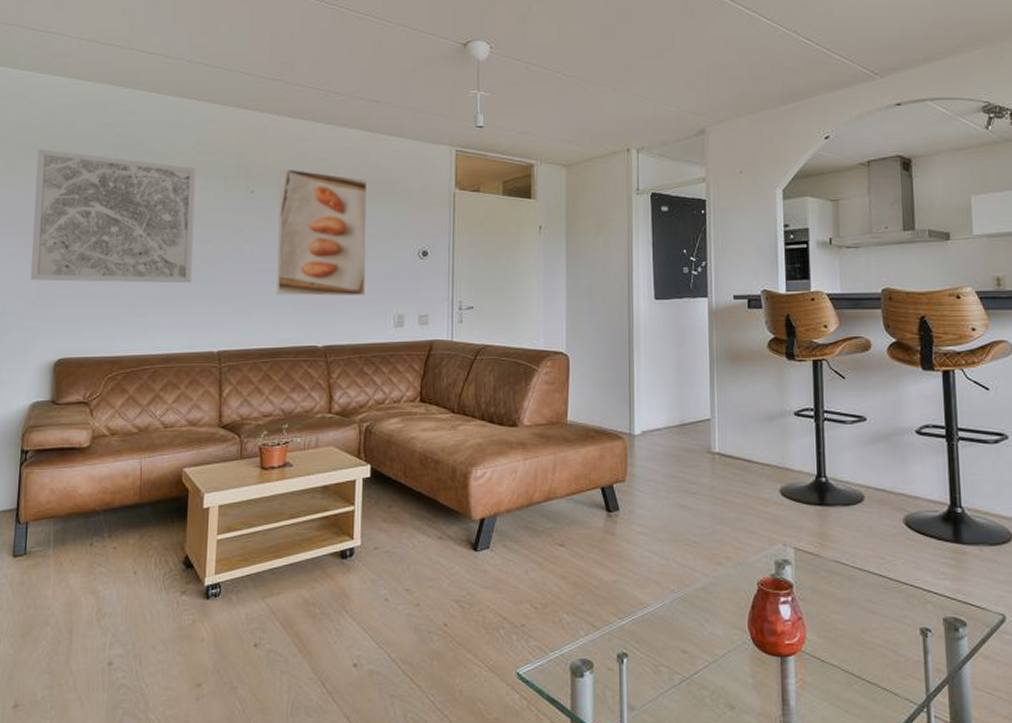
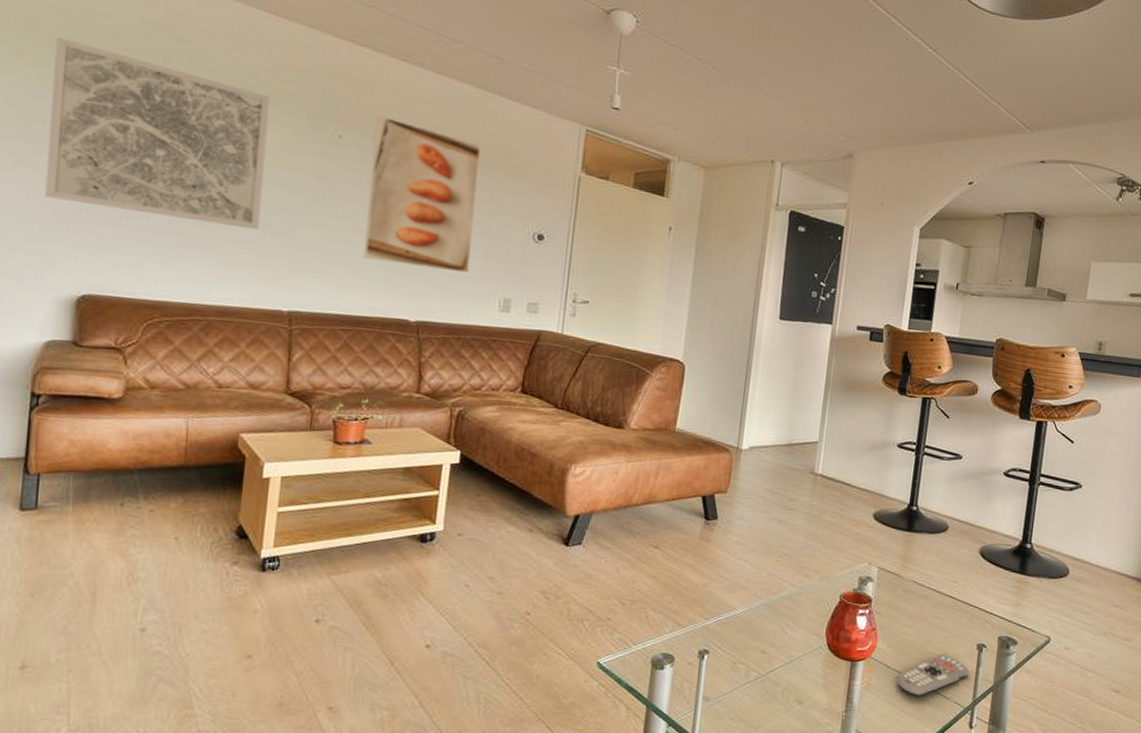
remote control: none [833,642,917,694] -> present [896,654,970,696]

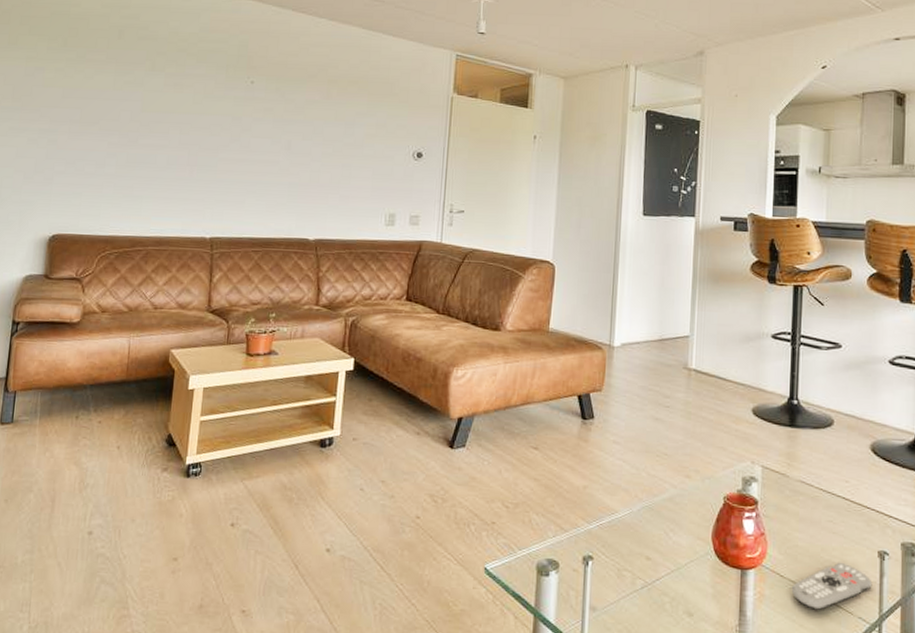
wall art: present [44,36,270,230] -> none [28,25,198,169]
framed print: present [364,114,482,274] -> none [271,60,367,193]

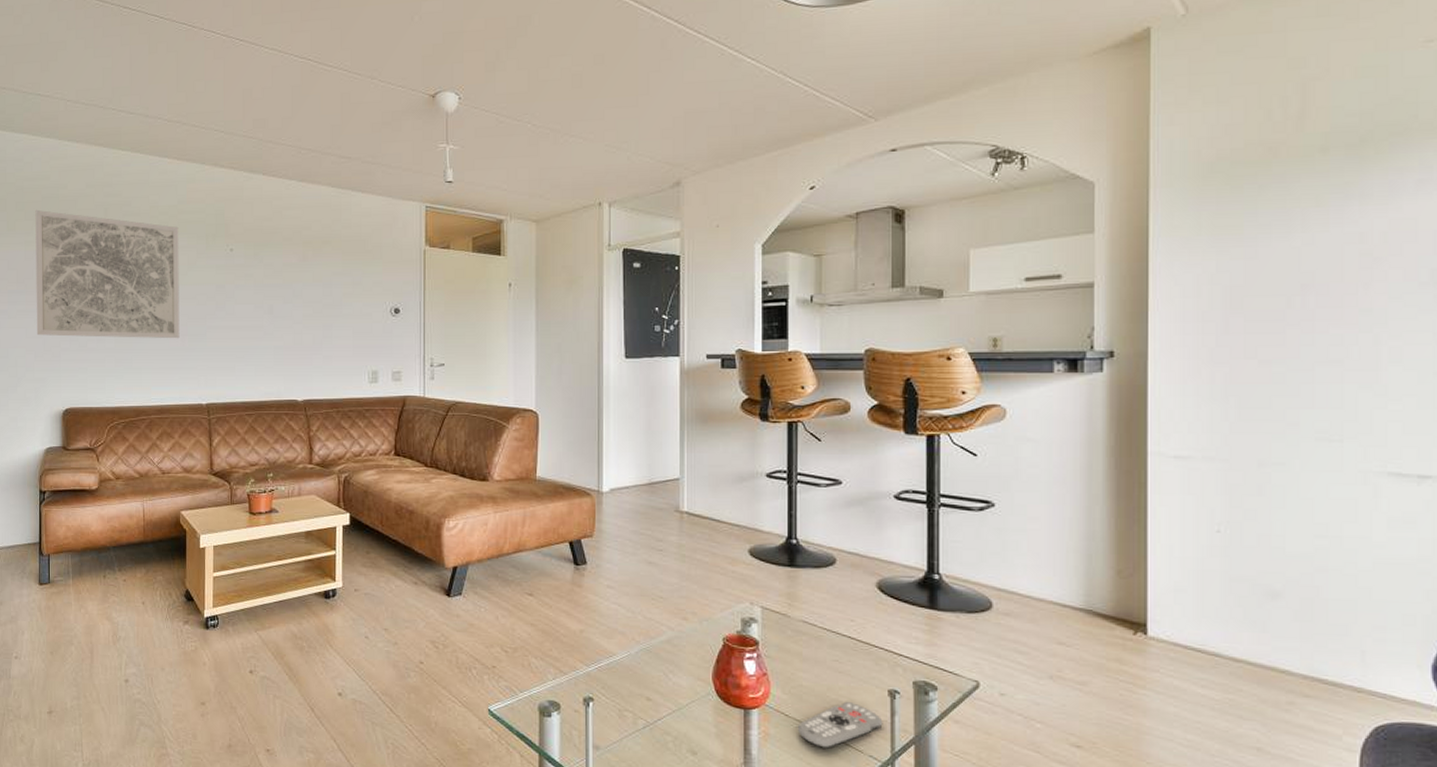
wall art: none [28,25,198,169] -> present [35,209,180,339]

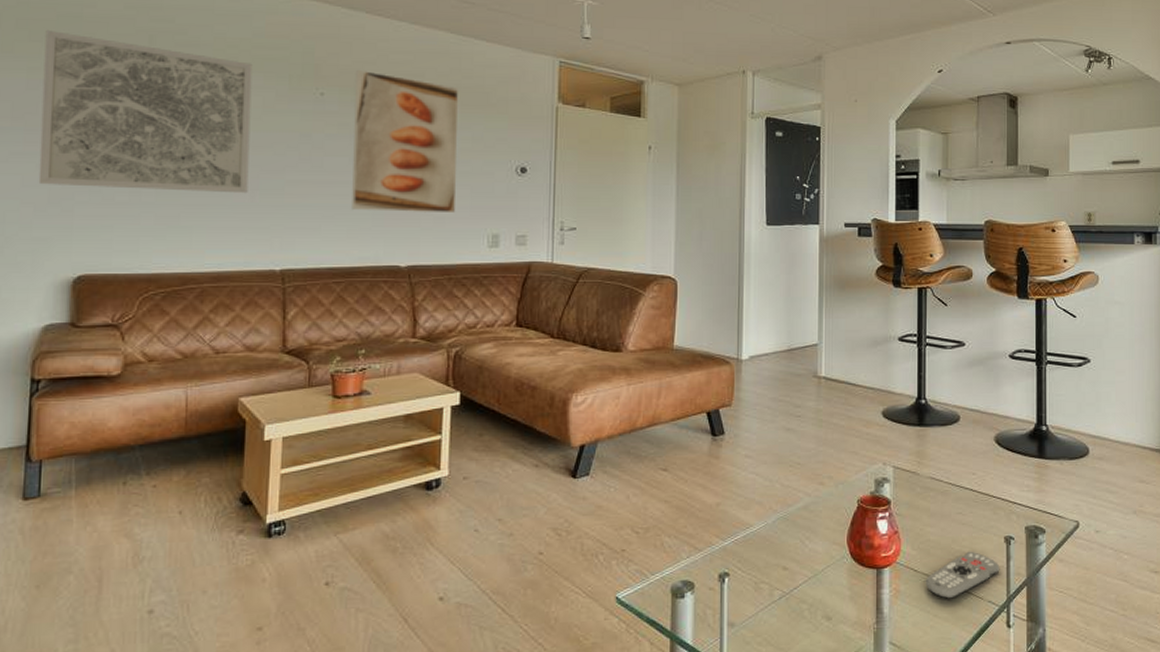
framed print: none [257,226,341,353] -> present [352,69,459,214]

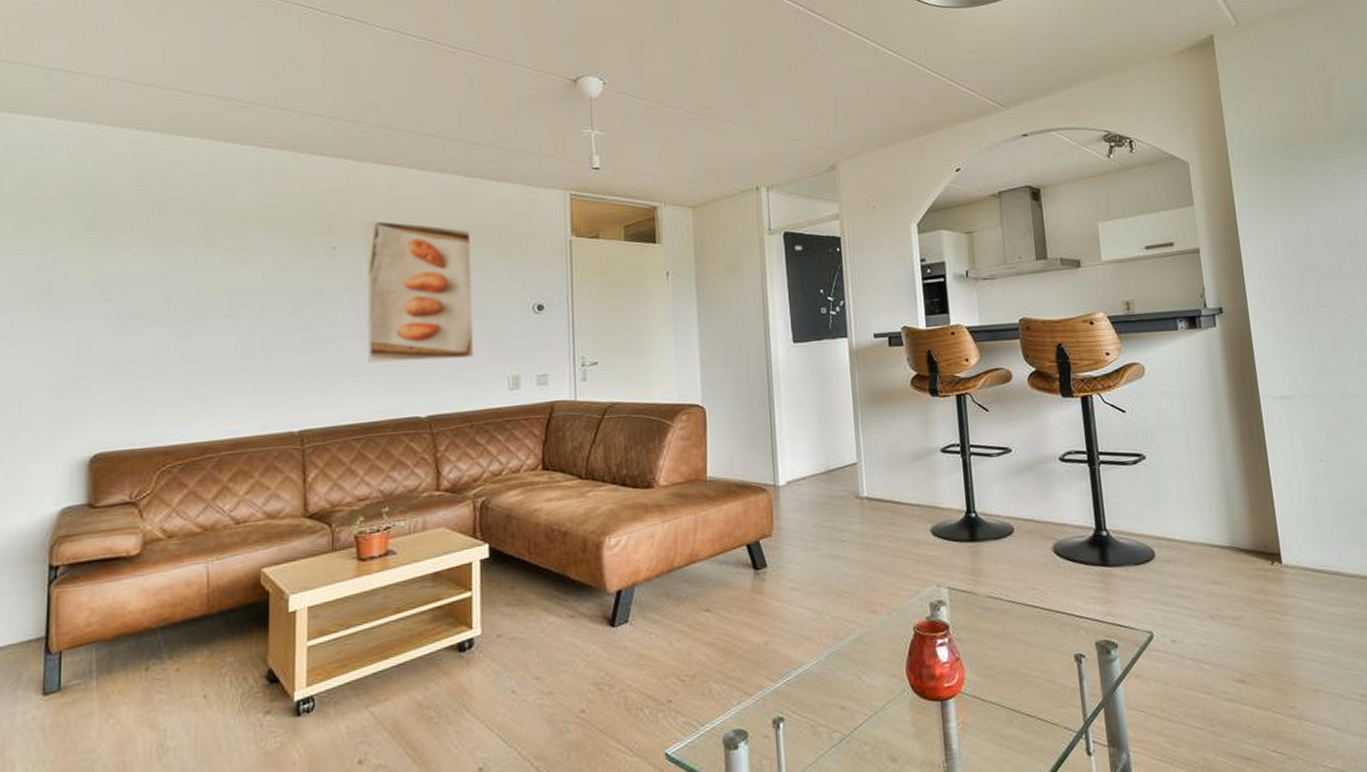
wall art: present [38,29,253,194] -> none [53,207,263,364]
remote control: present [925,551,1000,599] -> none [994,673,1074,729]

